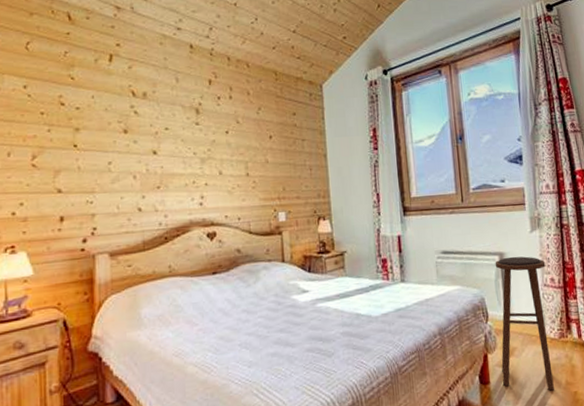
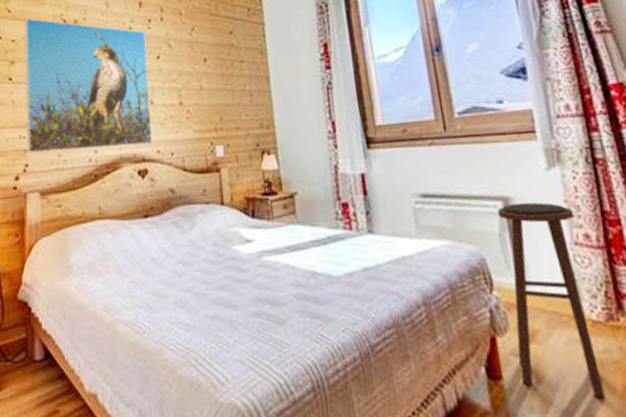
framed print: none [89,86,221,218] -> present [24,18,152,154]

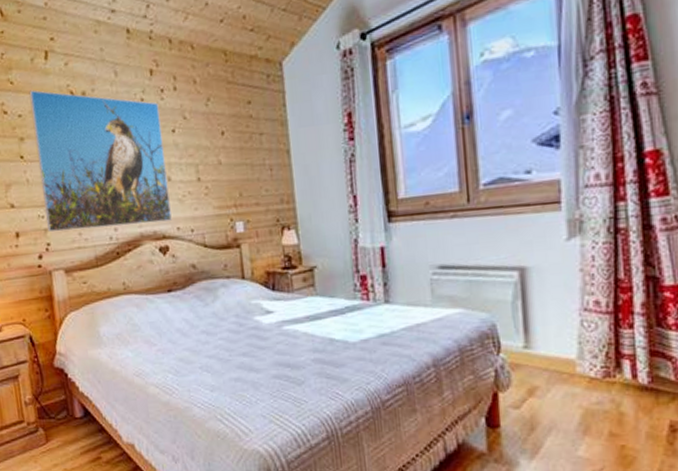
stool: present [497,202,605,399] -> none [512,271,591,442]

